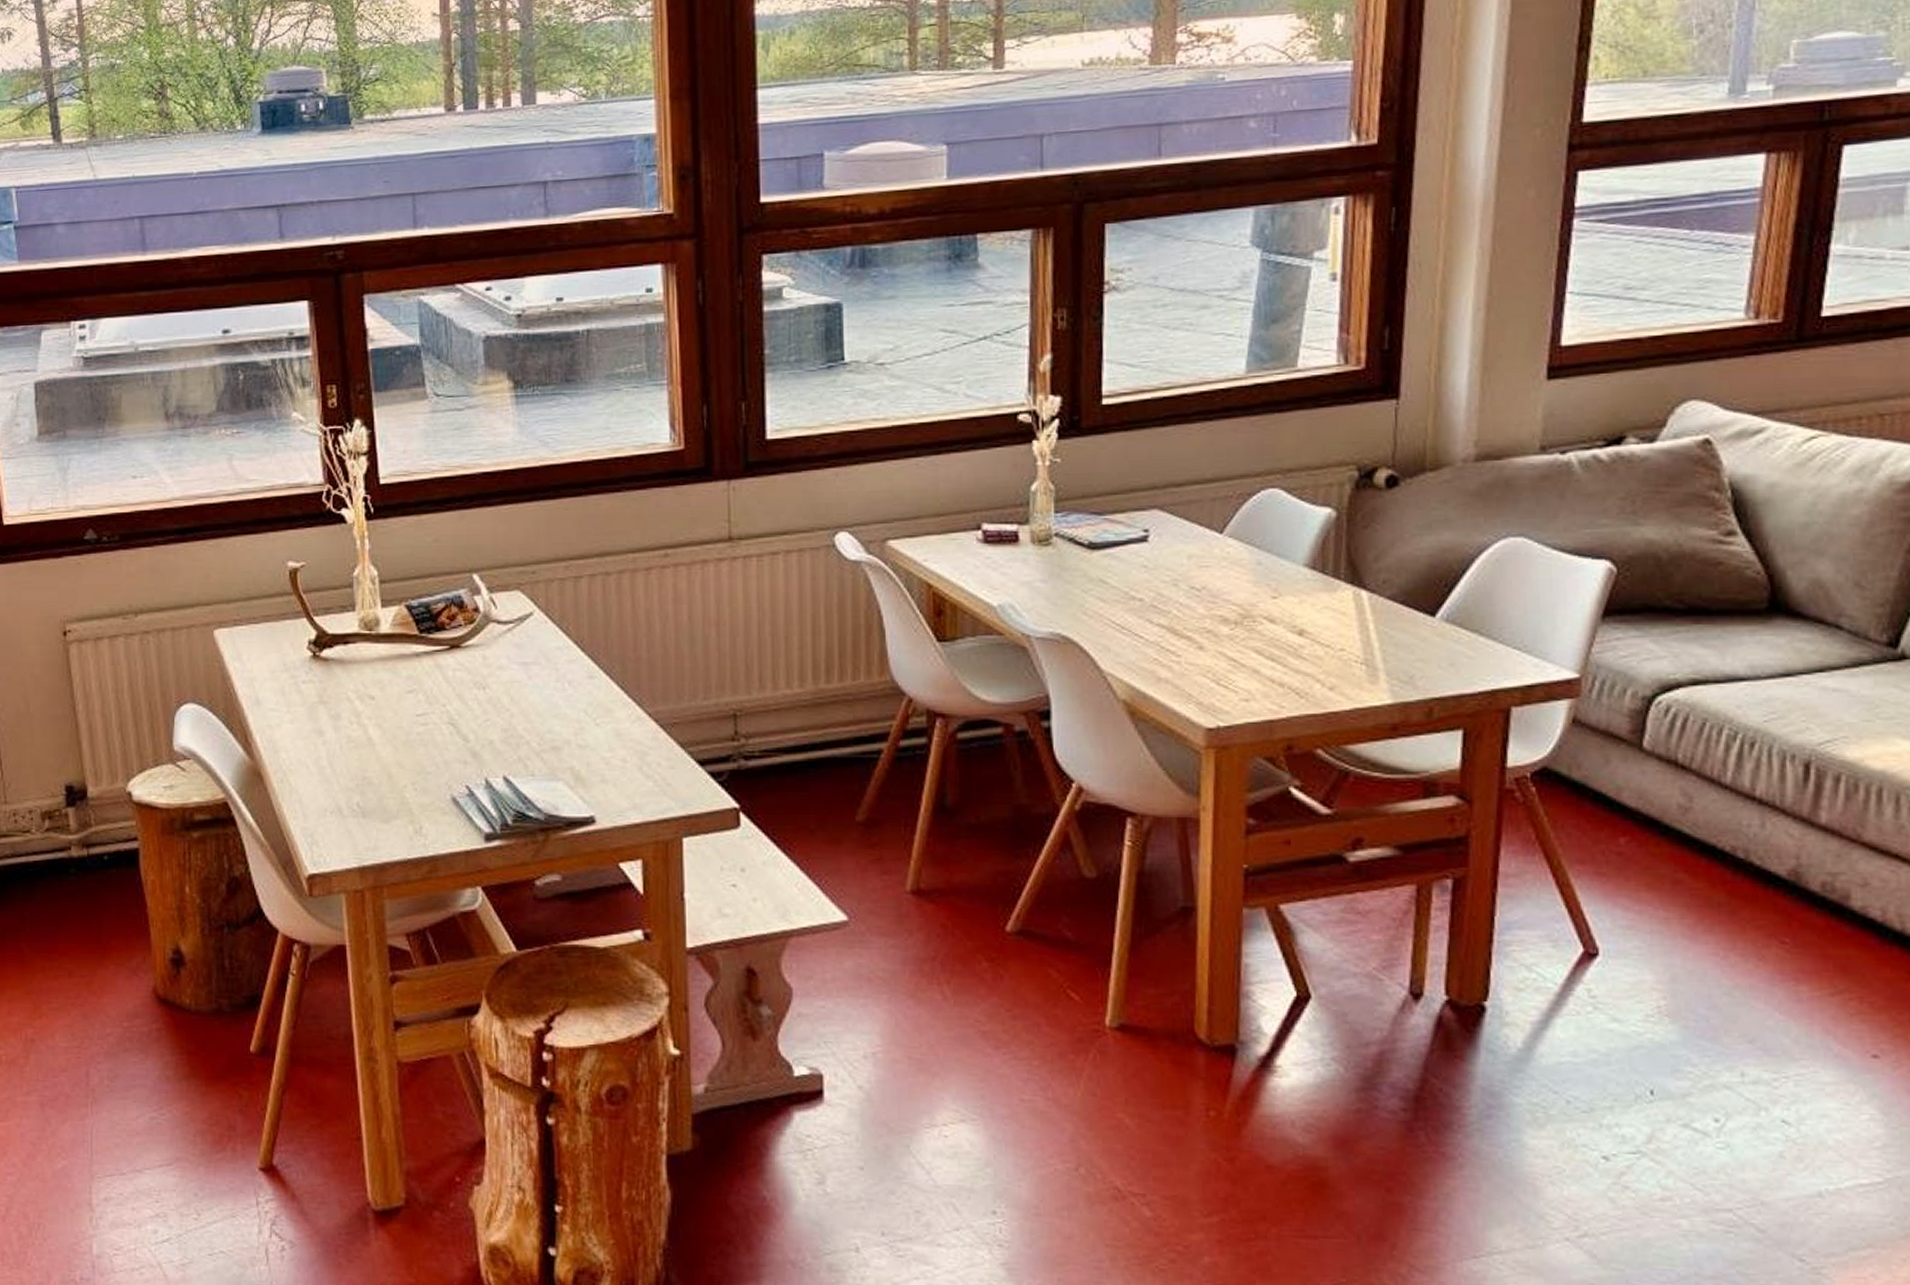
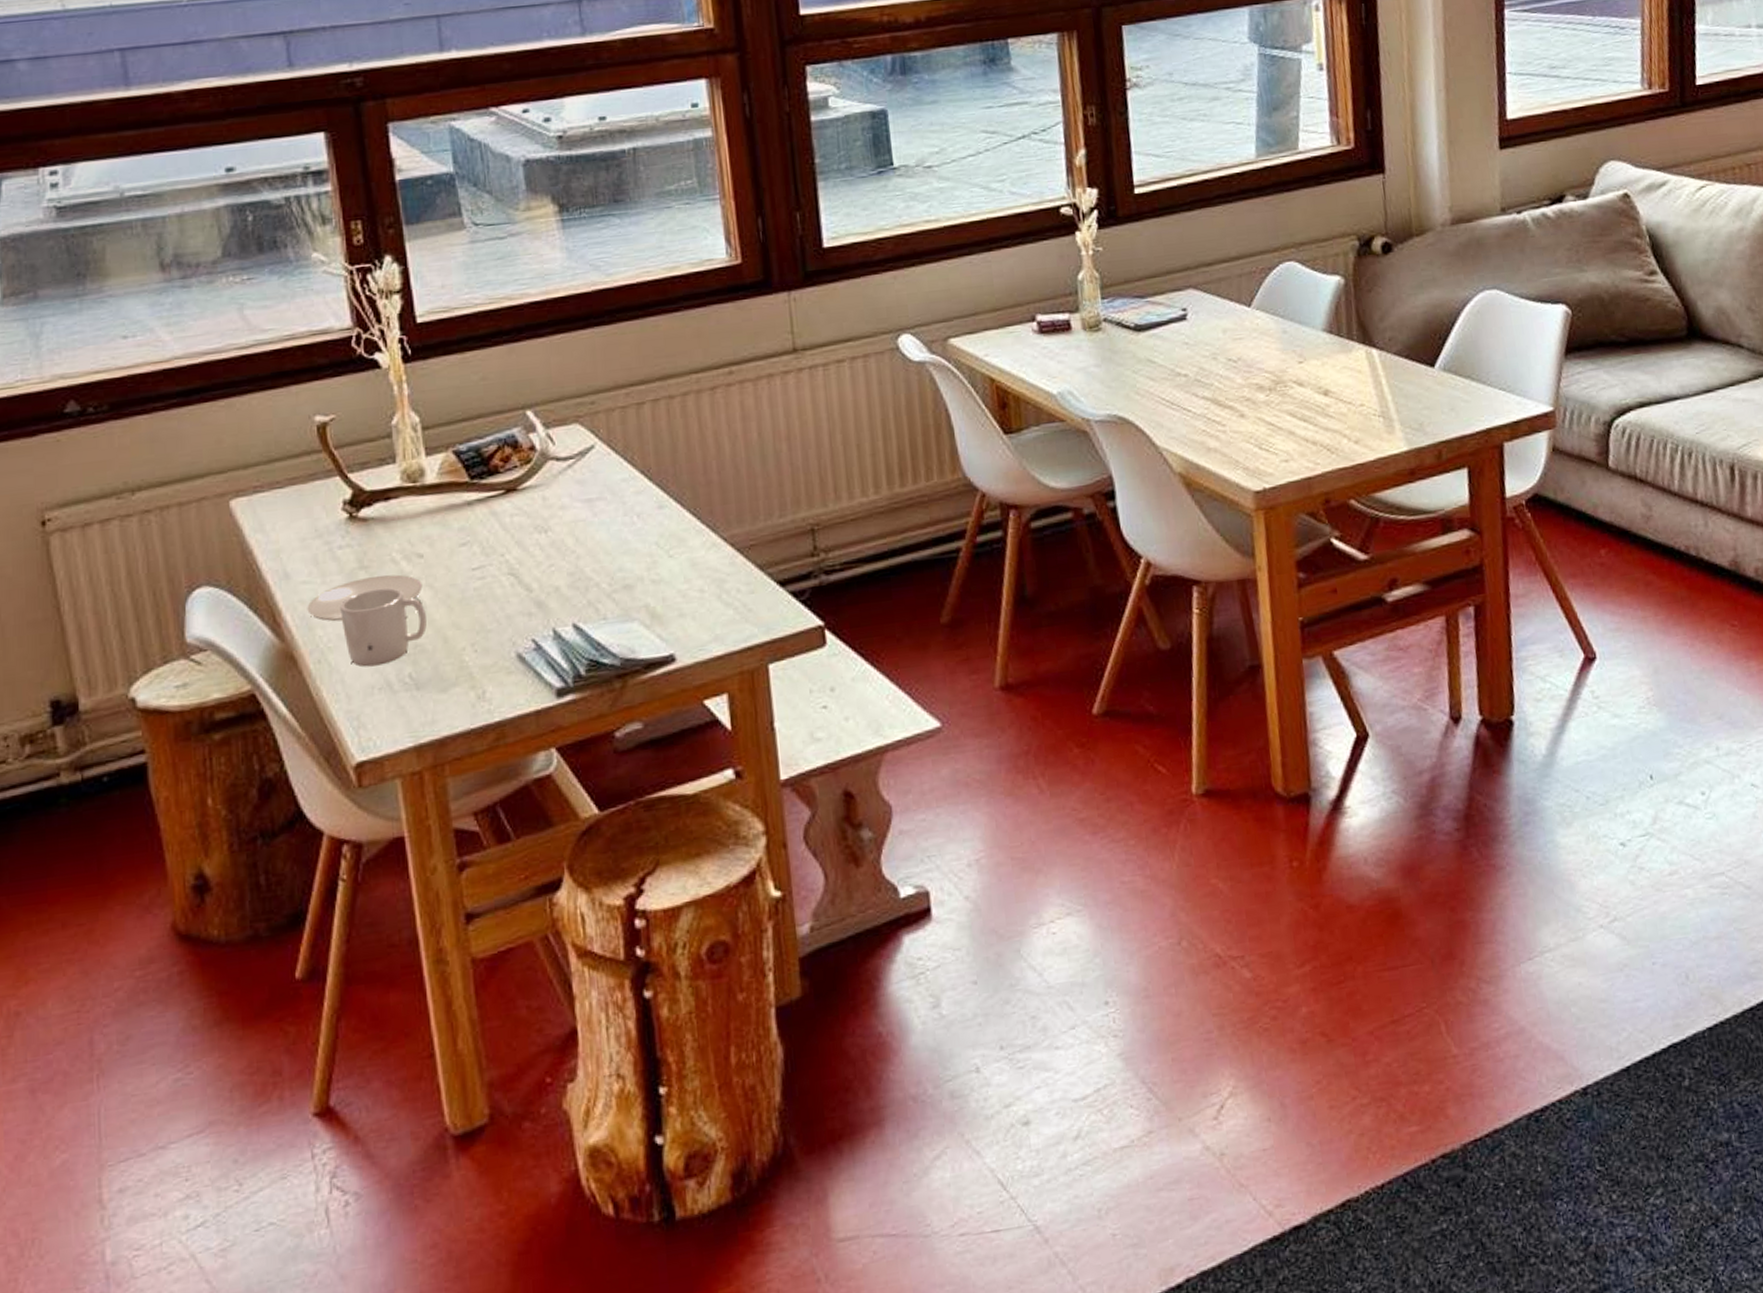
plate: none [274,711,373,748] -> present [307,574,423,622]
mug: none [301,723,375,791] -> present [340,587,428,667]

